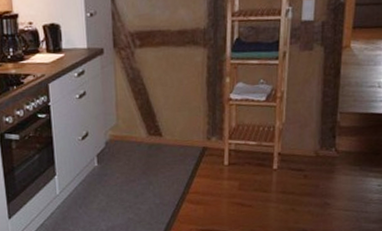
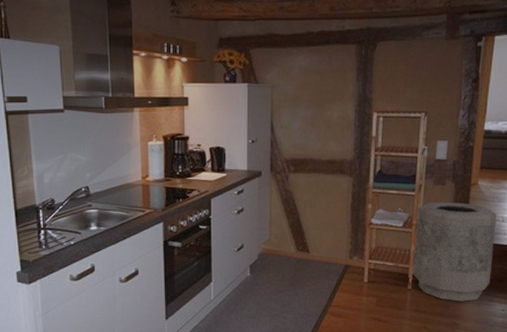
trash can: none [278,68,372,180] -> present [413,201,497,302]

